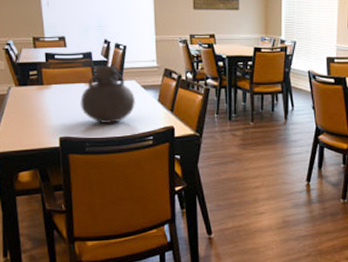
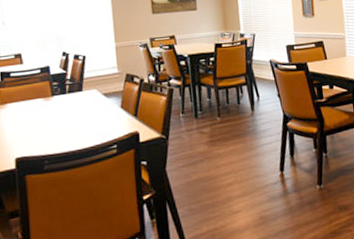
vase: present [80,64,135,124] -> none [38,77,97,138]

